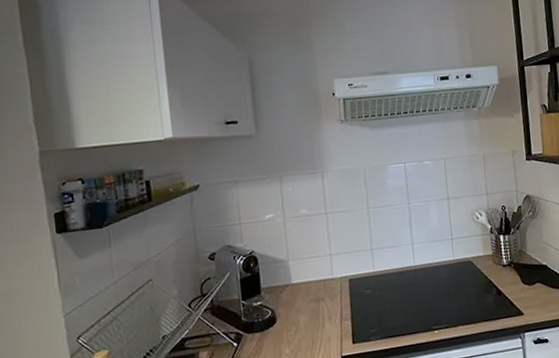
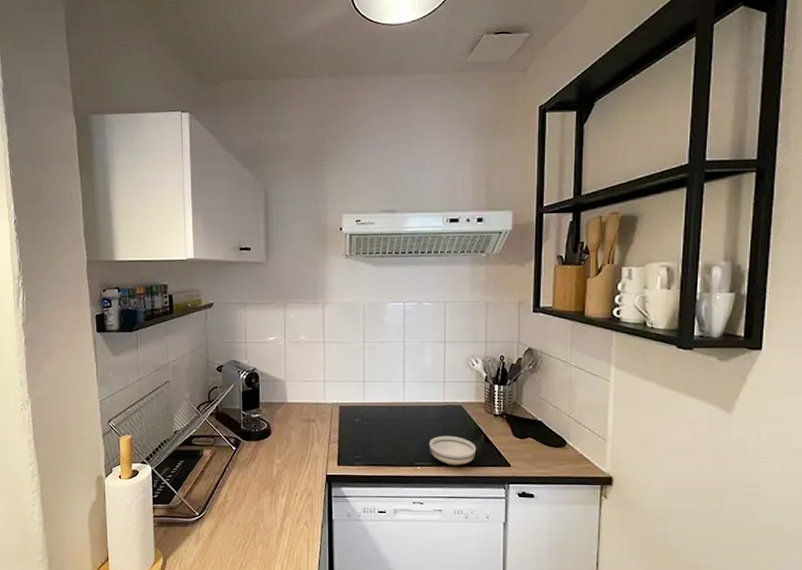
bowl: none [443,293,490,324] -> present [428,435,477,466]

